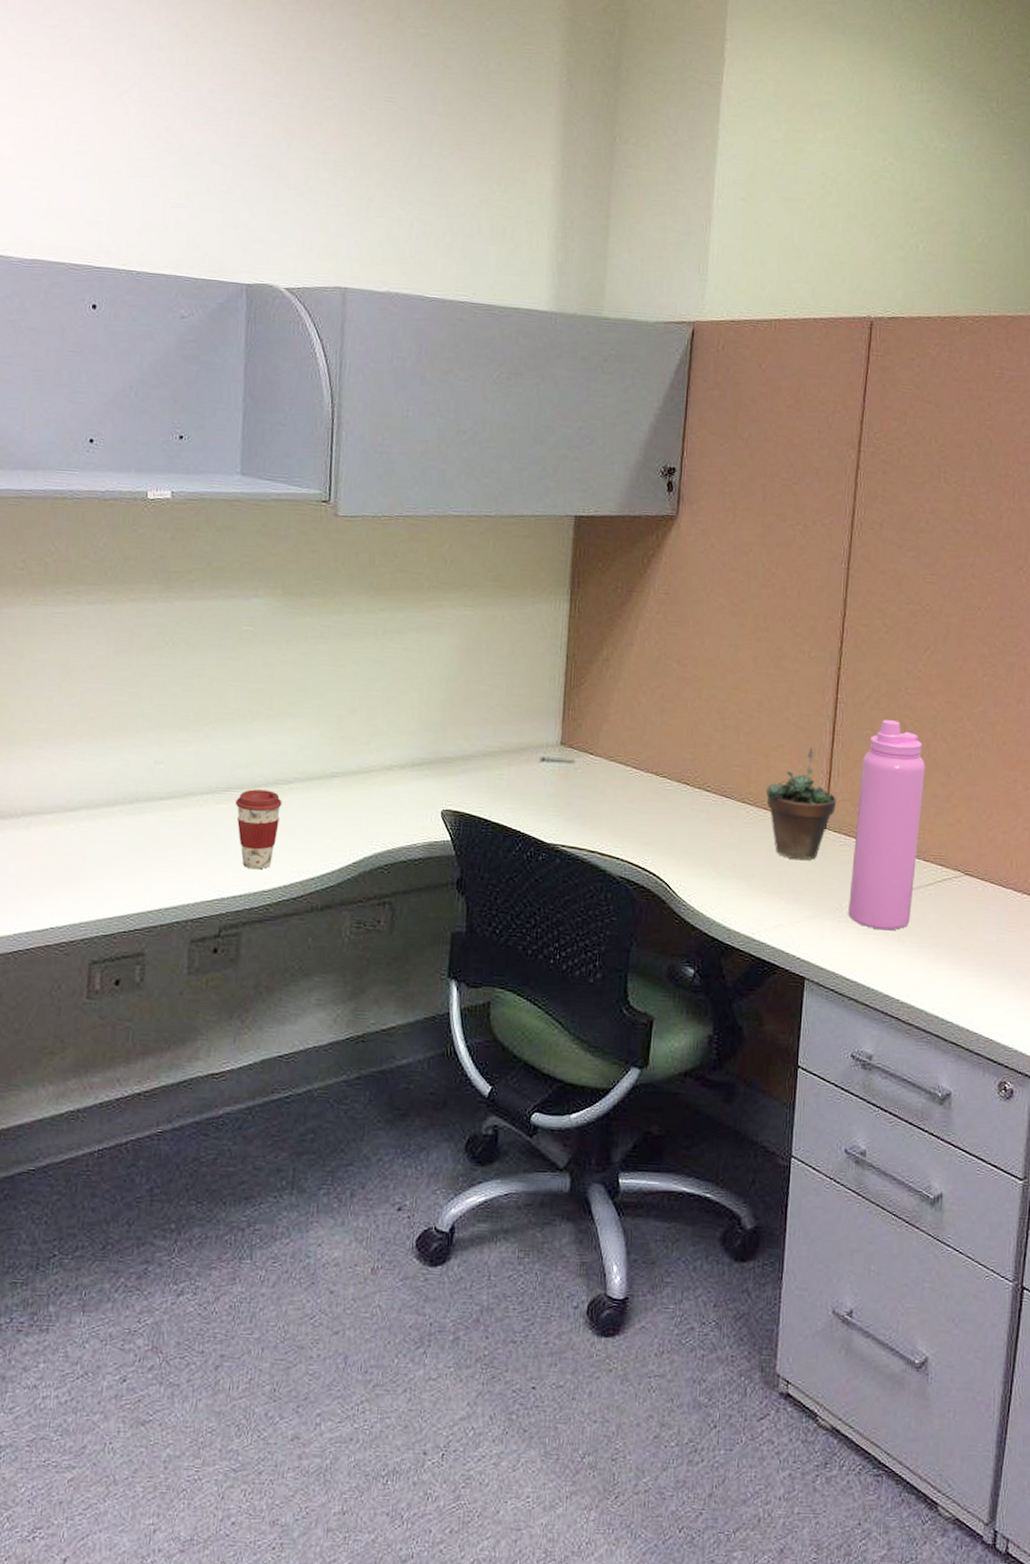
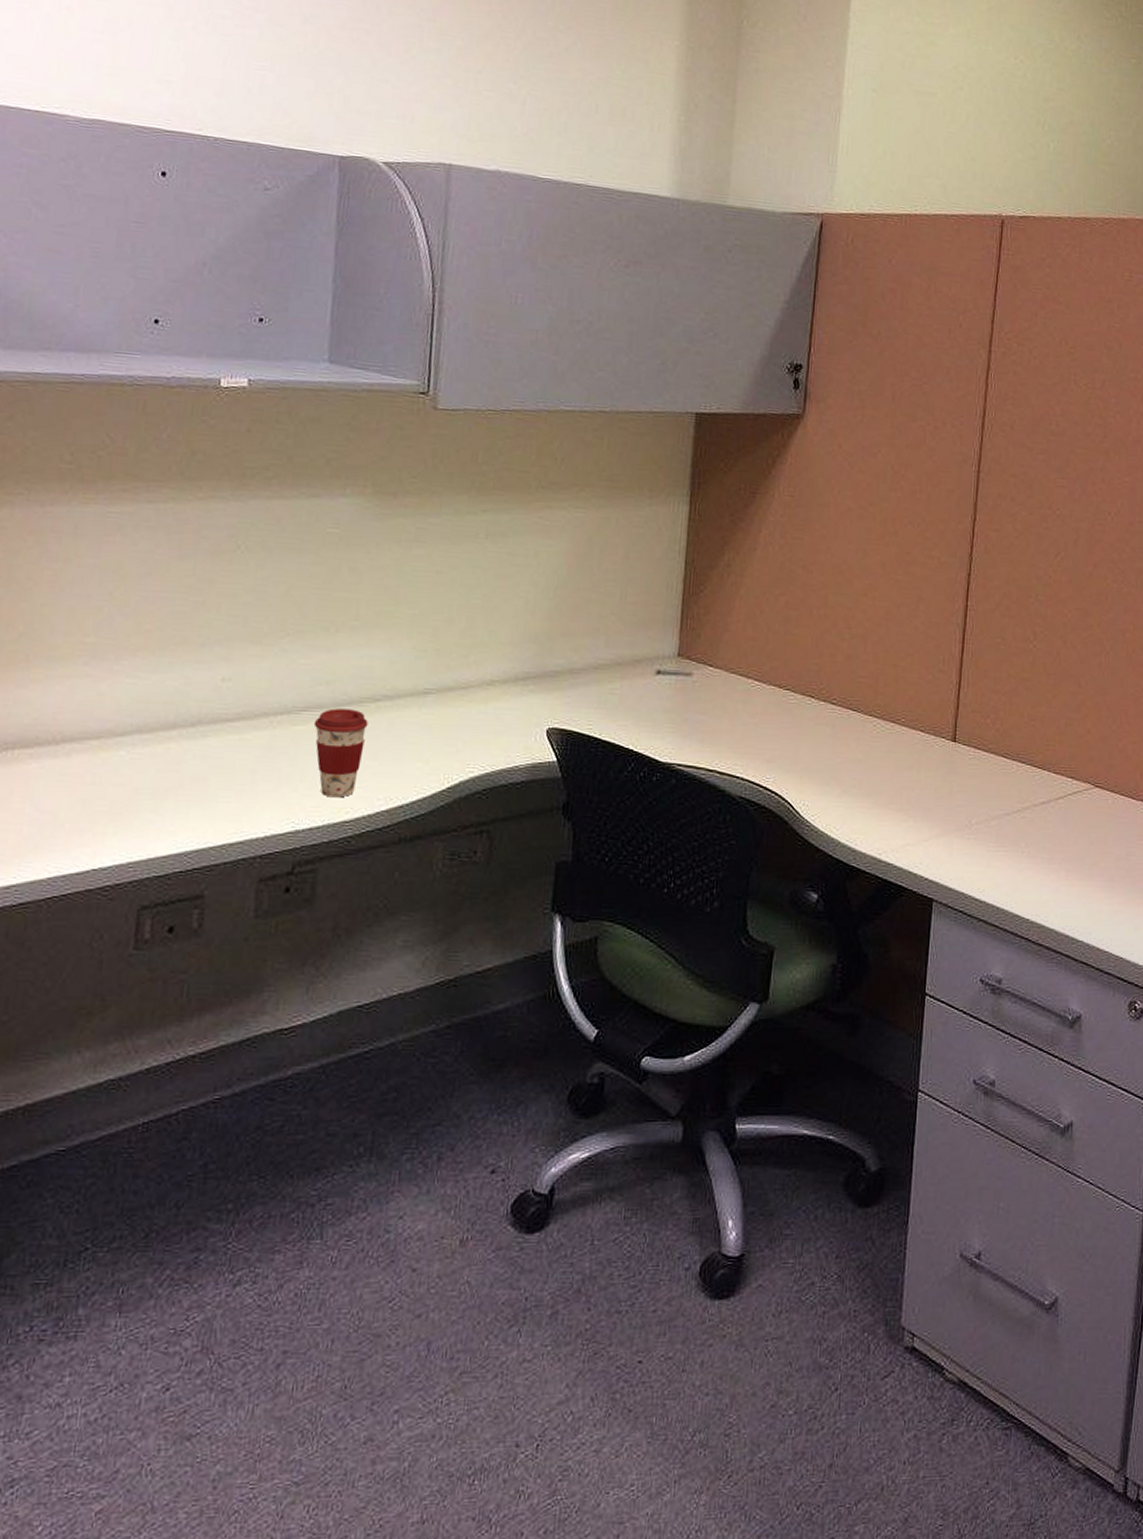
succulent plant: present [765,746,837,861] -> none [893,656,967,776]
water bottle: present [848,720,925,931] -> none [978,628,1056,847]

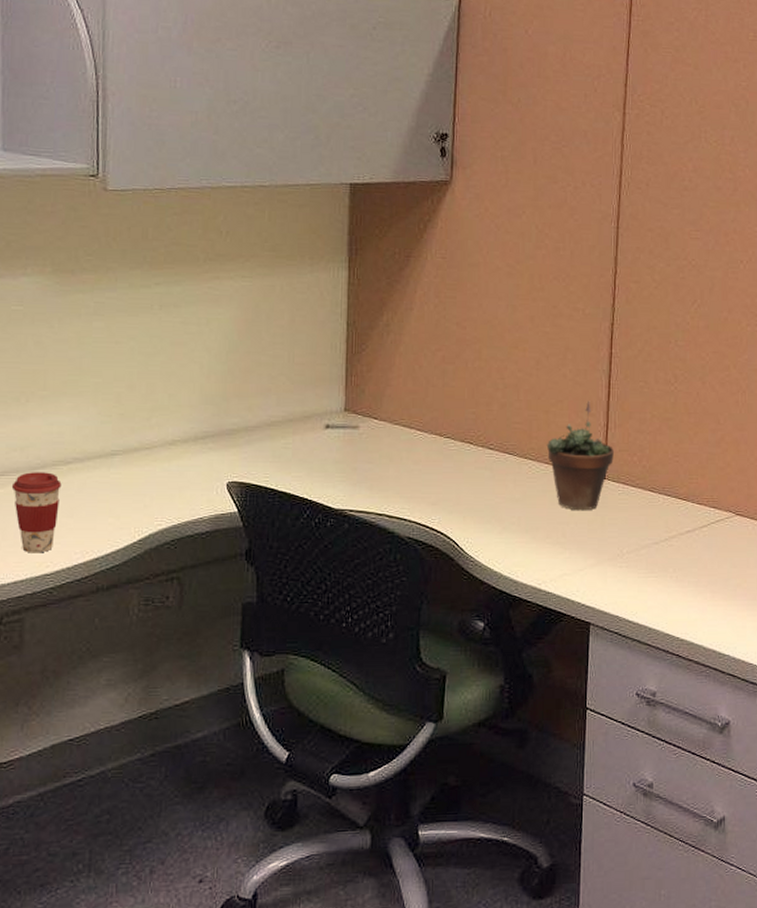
succulent plant: none [893,656,967,776] -> present [546,400,615,511]

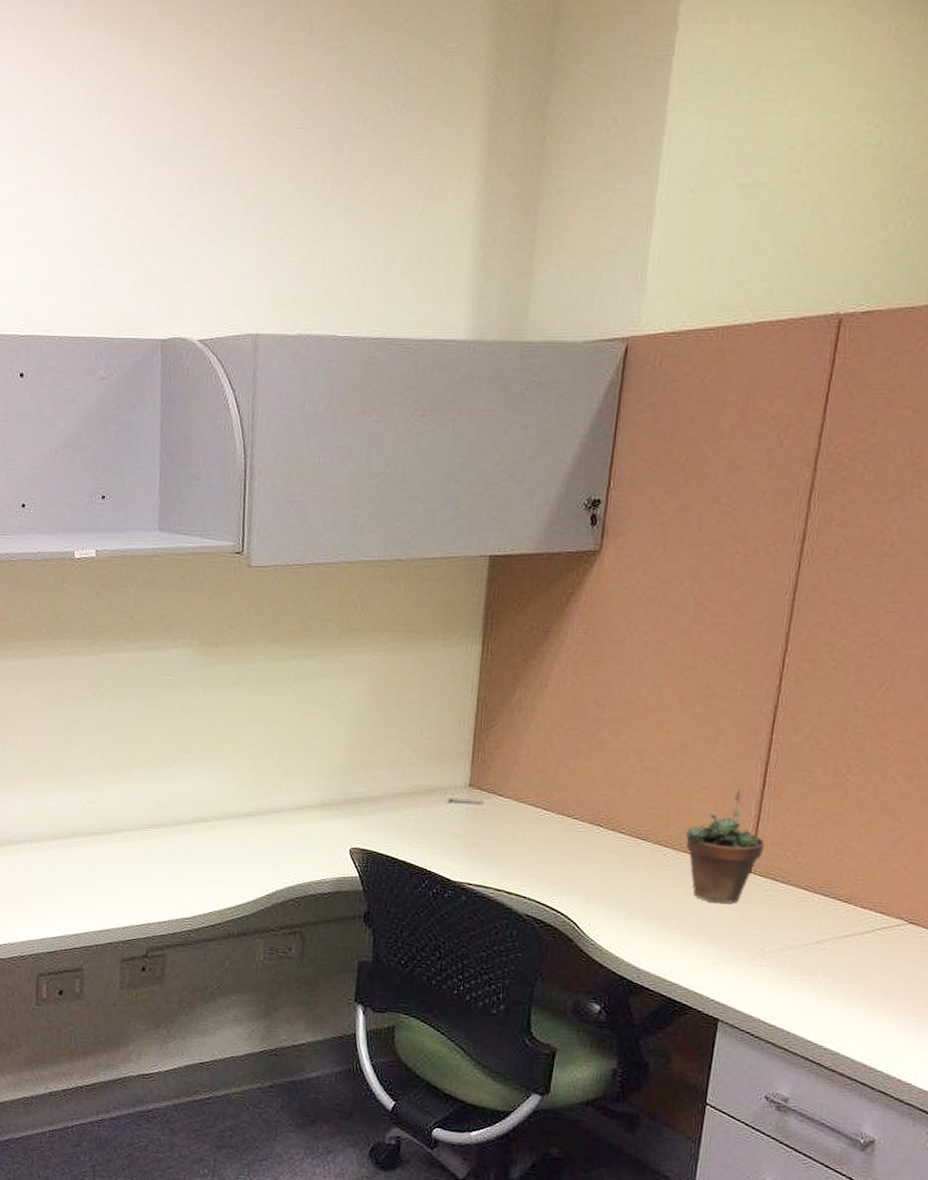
coffee cup: present [11,472,62,553] -> none [158,826,201,899]

